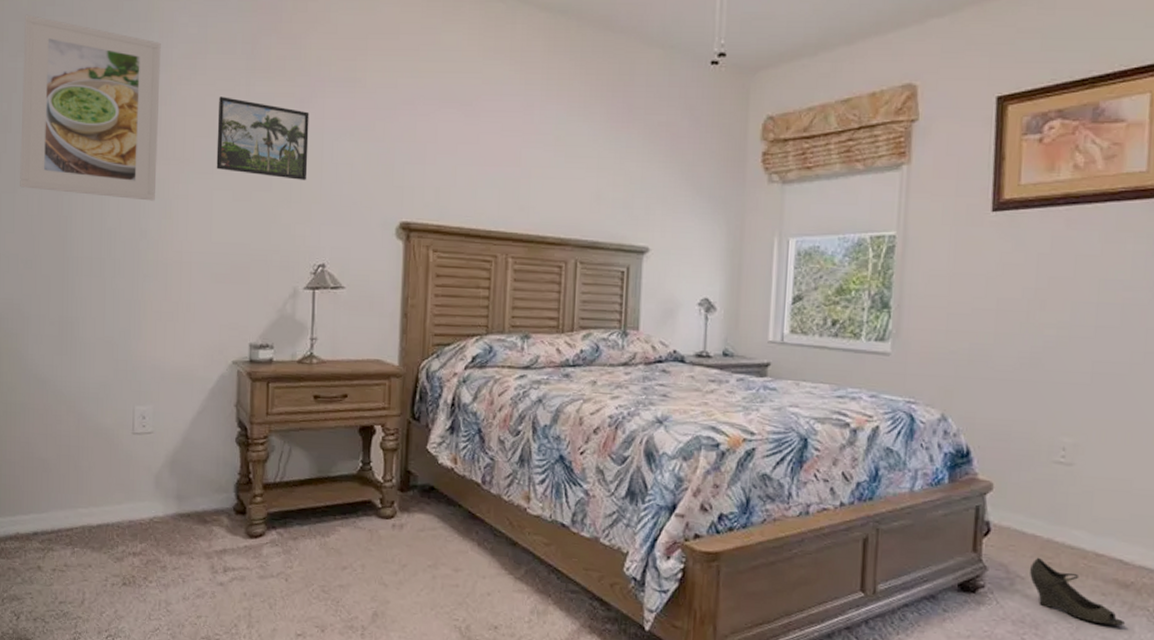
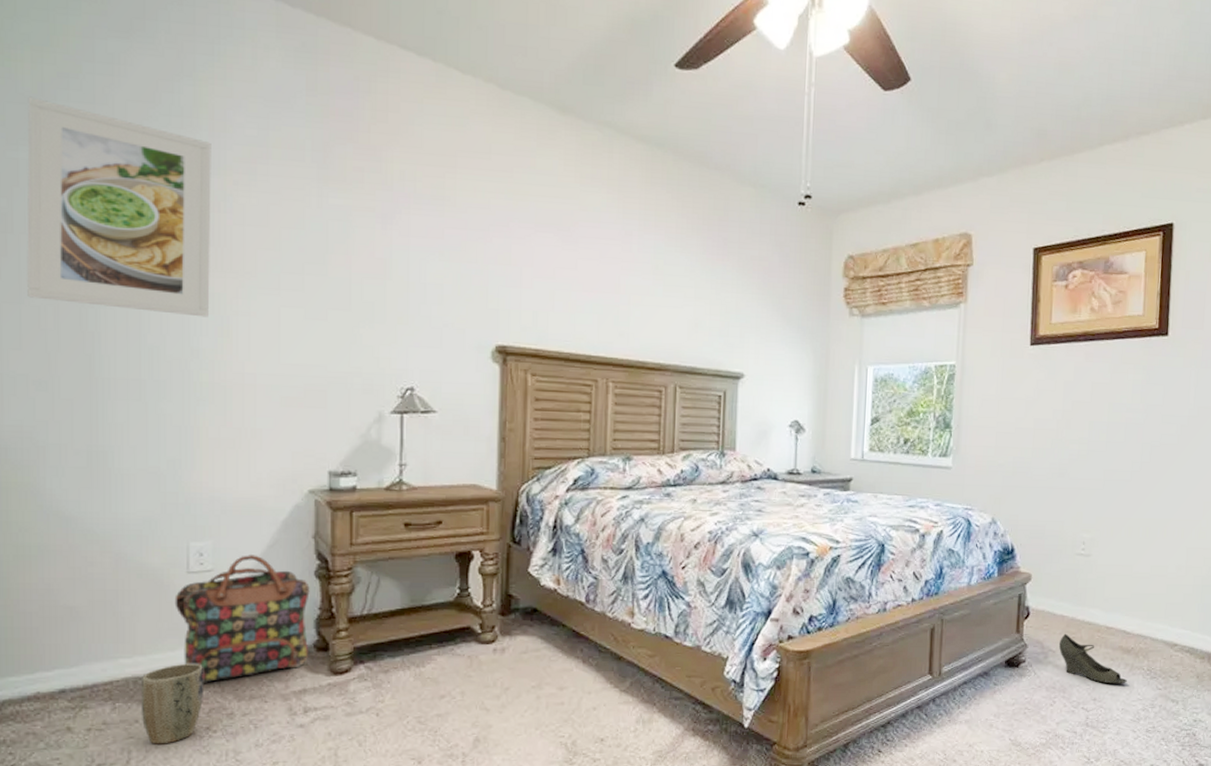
plant pot: none [93,516,144,589] -> present [140,663,204,744]
backpack: none [122,420,231,536] -> present [174,555,310,683]
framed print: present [216,96,309,180] -> none [284,206,393,300]

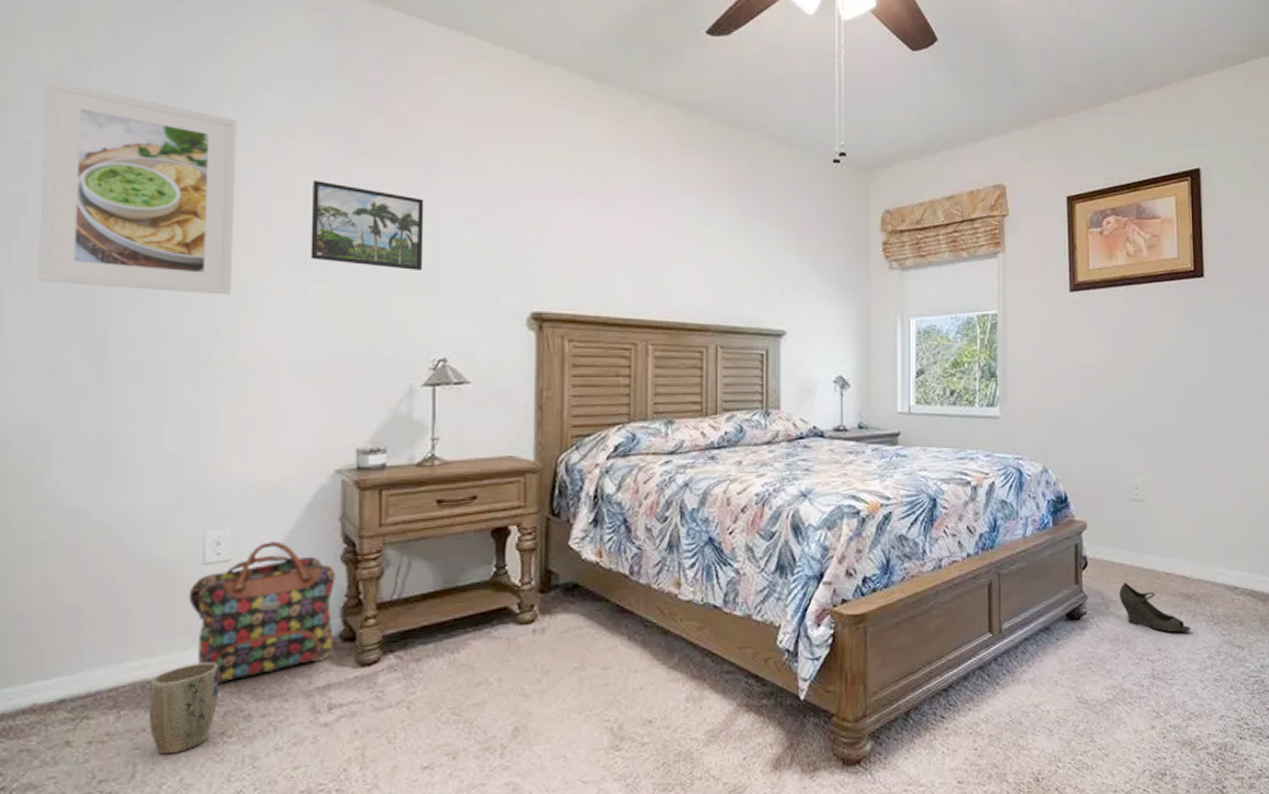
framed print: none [284,206,393,300] -> present [310,180,424,270]

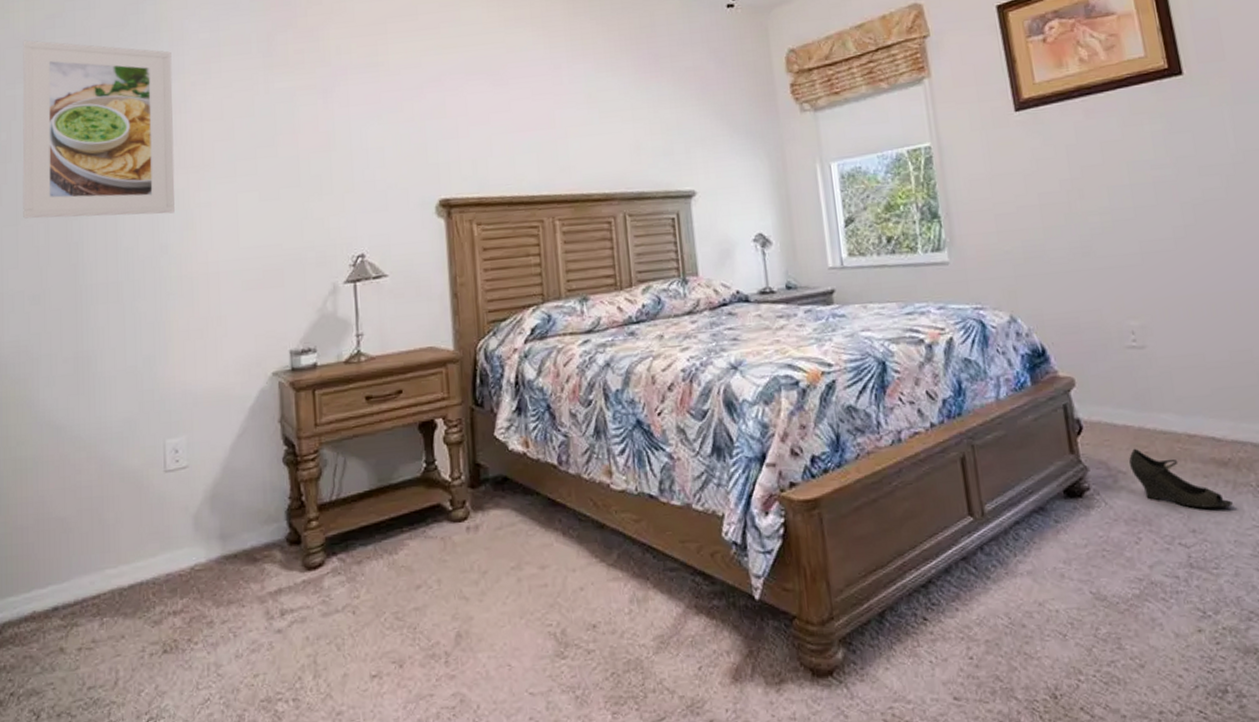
plant pot: present [148,662,220,755] -> none [125,568,185,662]
backpack: present [188,541,336,684] -> none [154,446,281,590]
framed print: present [310,180,424,270] -> none [237,97,337,172]

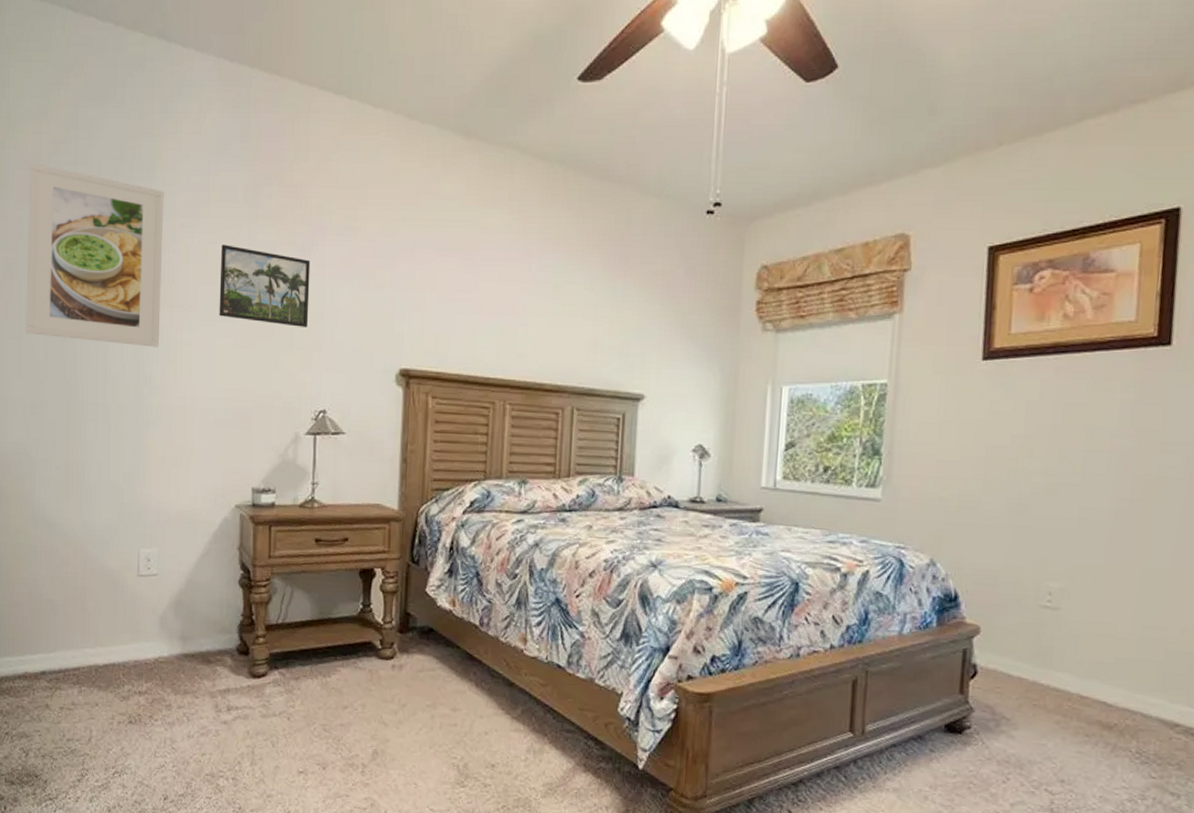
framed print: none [237,97,337,172] -> present [219,244,311,327]
shoe: present [1129,448,1234,509] -> none [1015,699,1109,767]

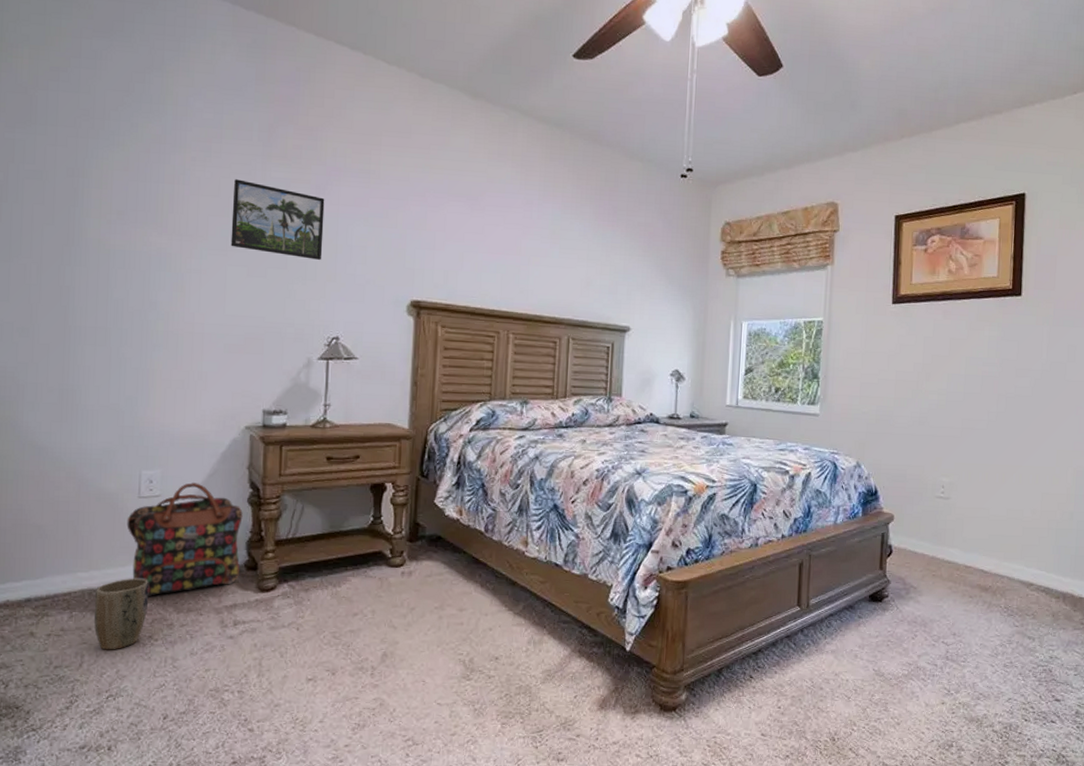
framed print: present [26,162,164,348] -> none [16,87,174,274]
plant pot: none [100,656,149,727] -> present [94,578,149,650]
backpack: none [127,562,234,676] -> present [126,482,243,596]

